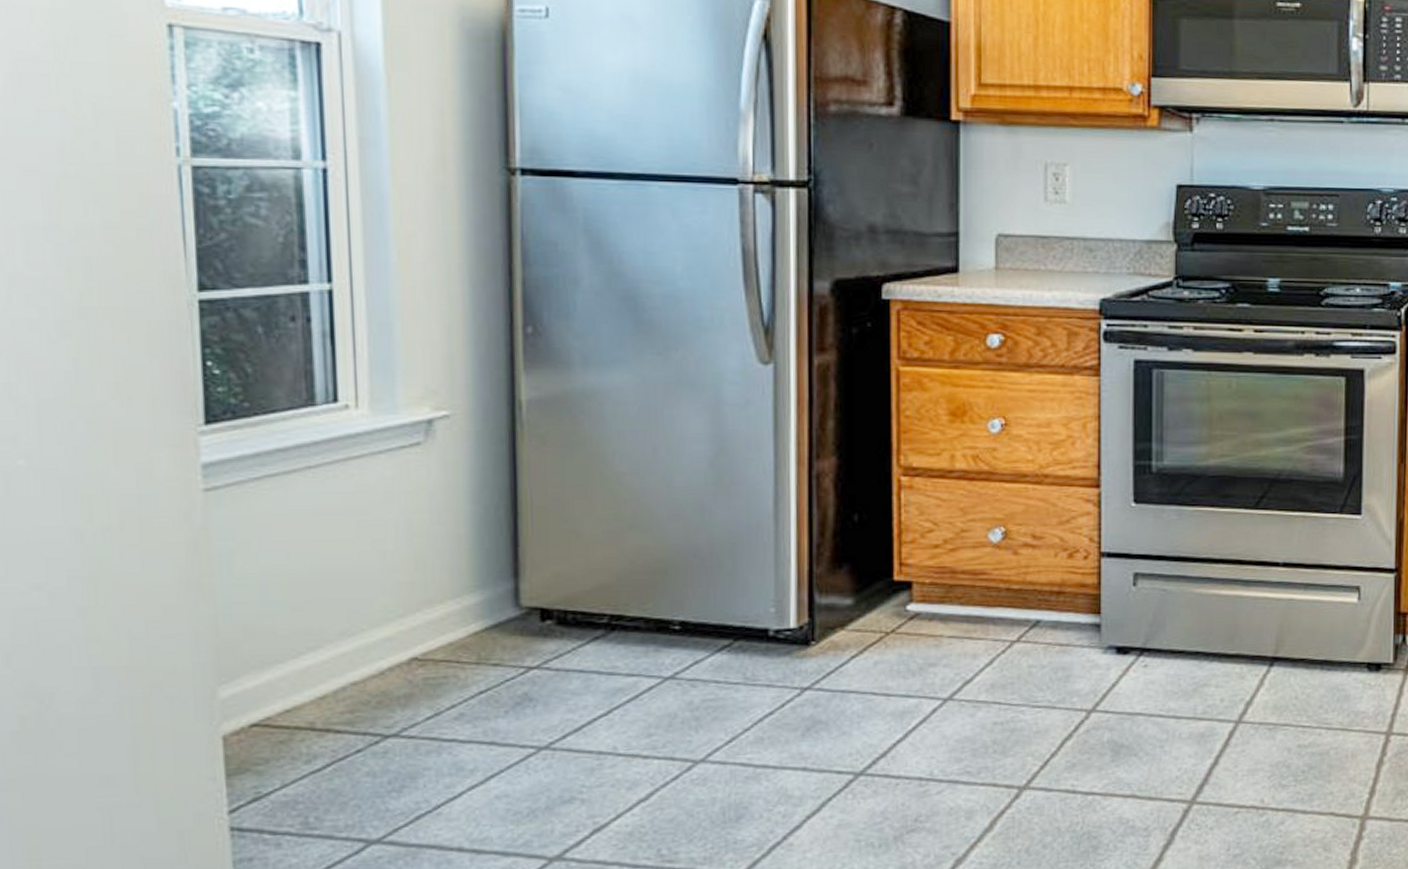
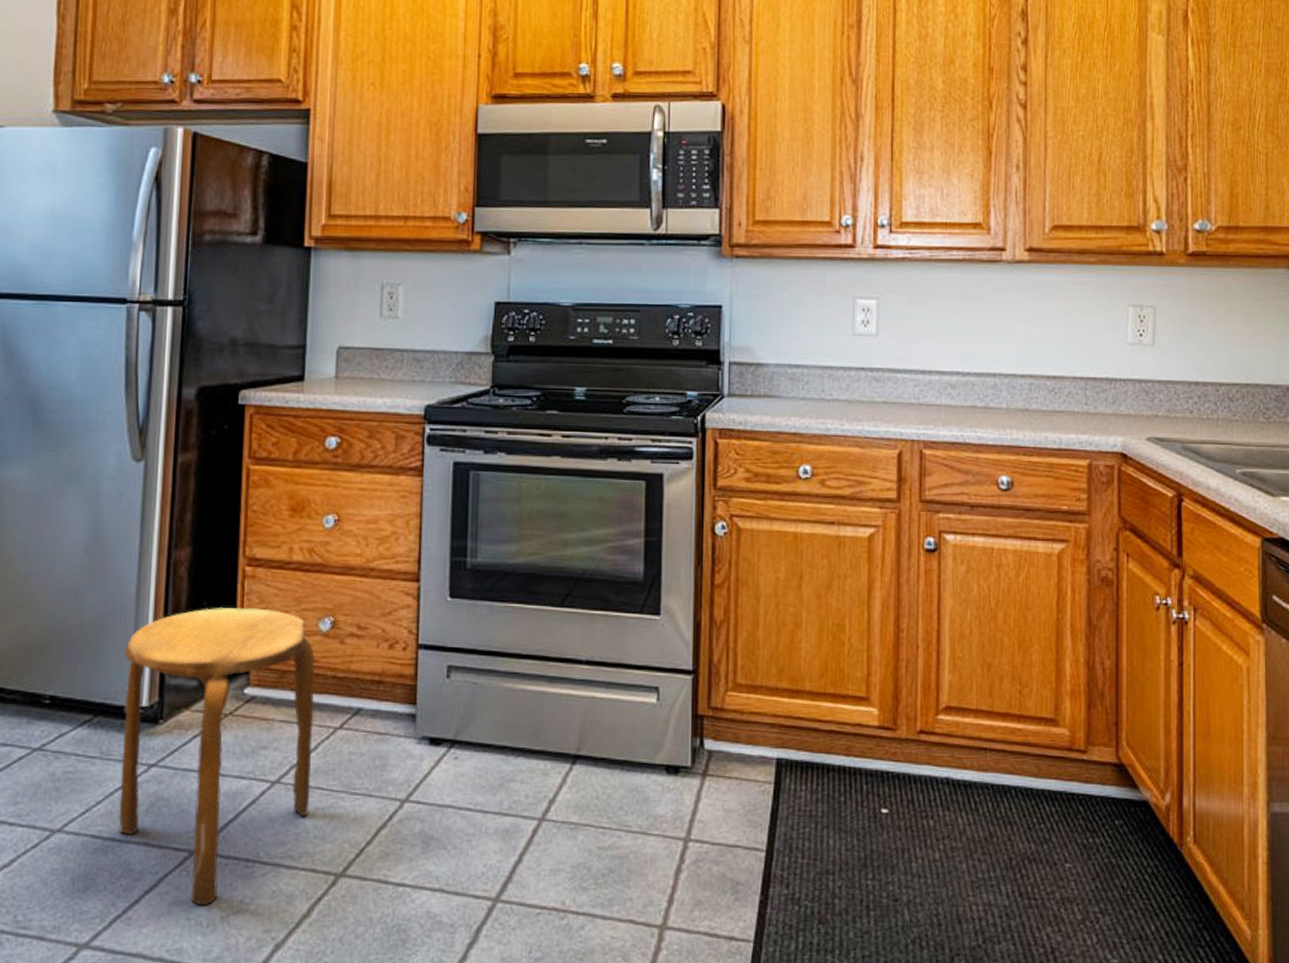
stool: none [765,520,987,827] -> present [118,608,315,906]

